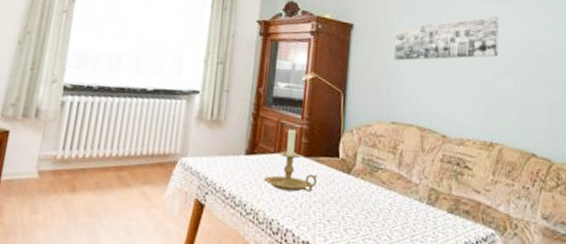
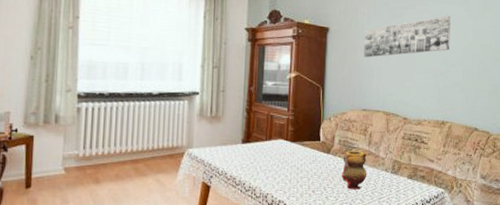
candle holder: present [264,127,318,192] -> none [259,119,303,171]
teapot: none [364,172,397,223] -> present [341,151,367,190]

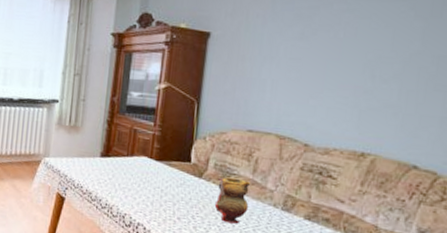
wall art: present [364,15,451,58] -> none [254,16,386,69]

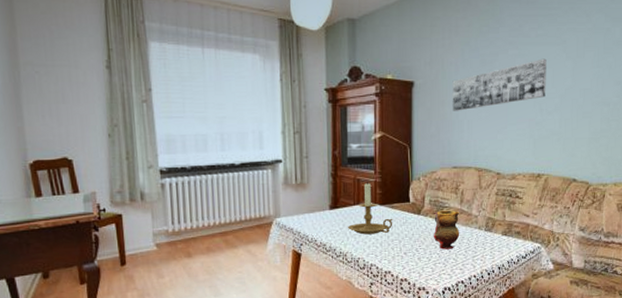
candle holder: none [118,134,169,192] -> present [348,182,393,235]
wall art: none [254,16,386,69] -> present [452,58,547,111]

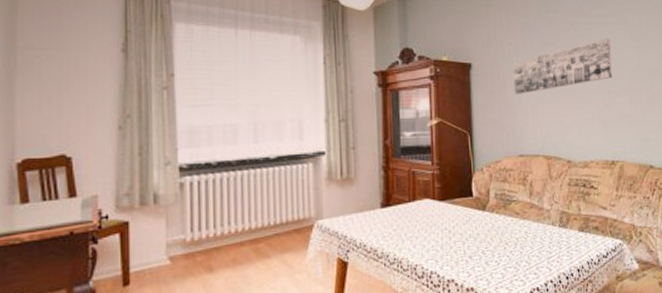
candle holder: present [348,182,393,235] -> none [403,174,455,237]
teapot: present [433,210,460,250] -> none [499,204,532,251]

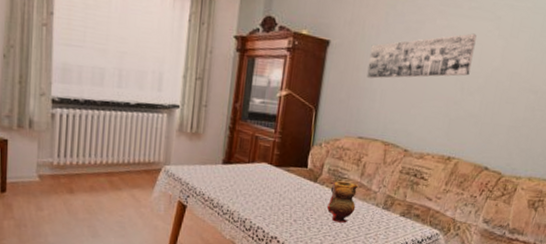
teapot: none [499,204,532,251] -> present [326,181,358,223]

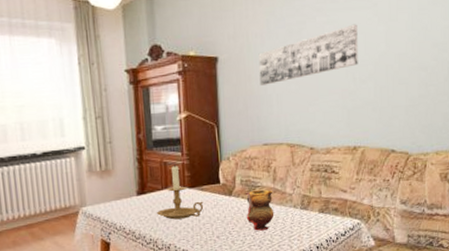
candle holder: none [239,140,287,197] -> present [157,165,204,220]

